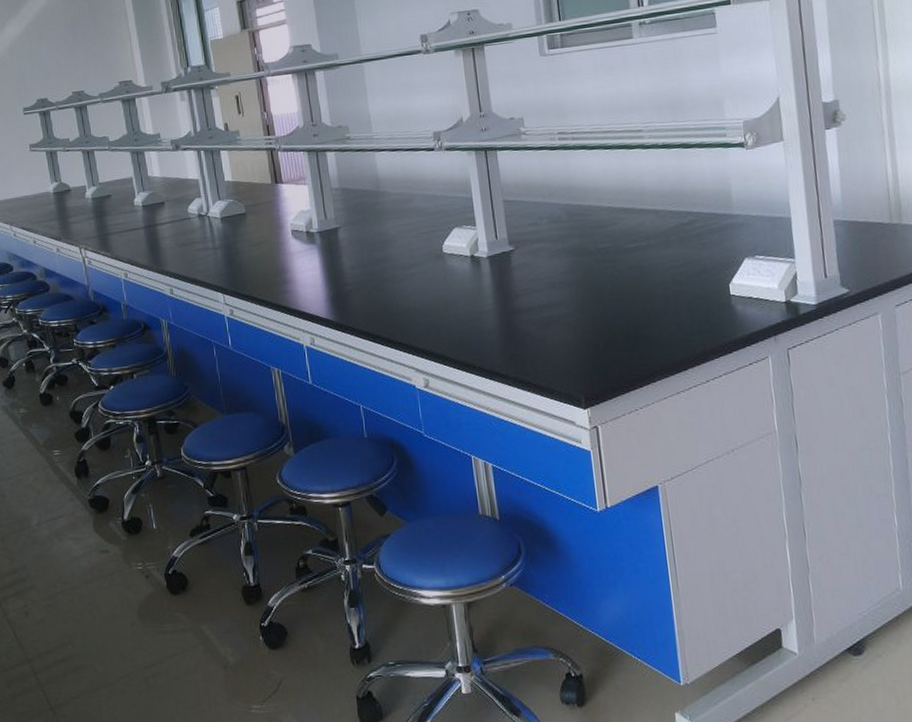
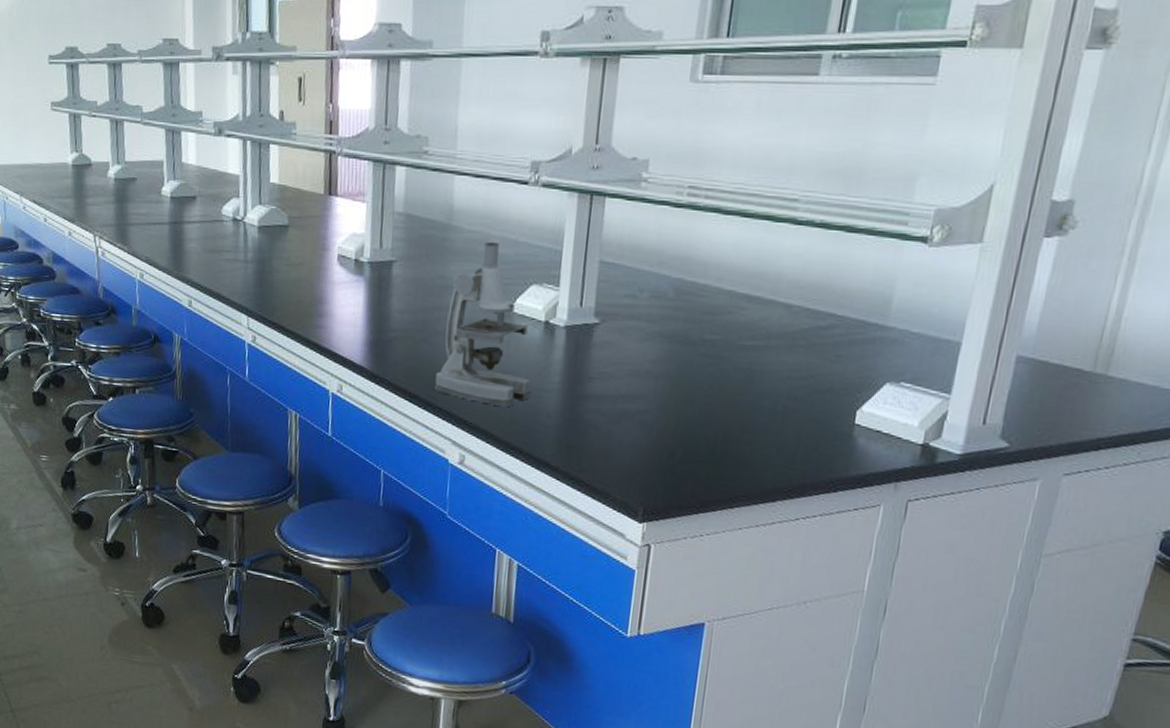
microscope: none [390,200,473,333] -> present [433,242,532,408]

